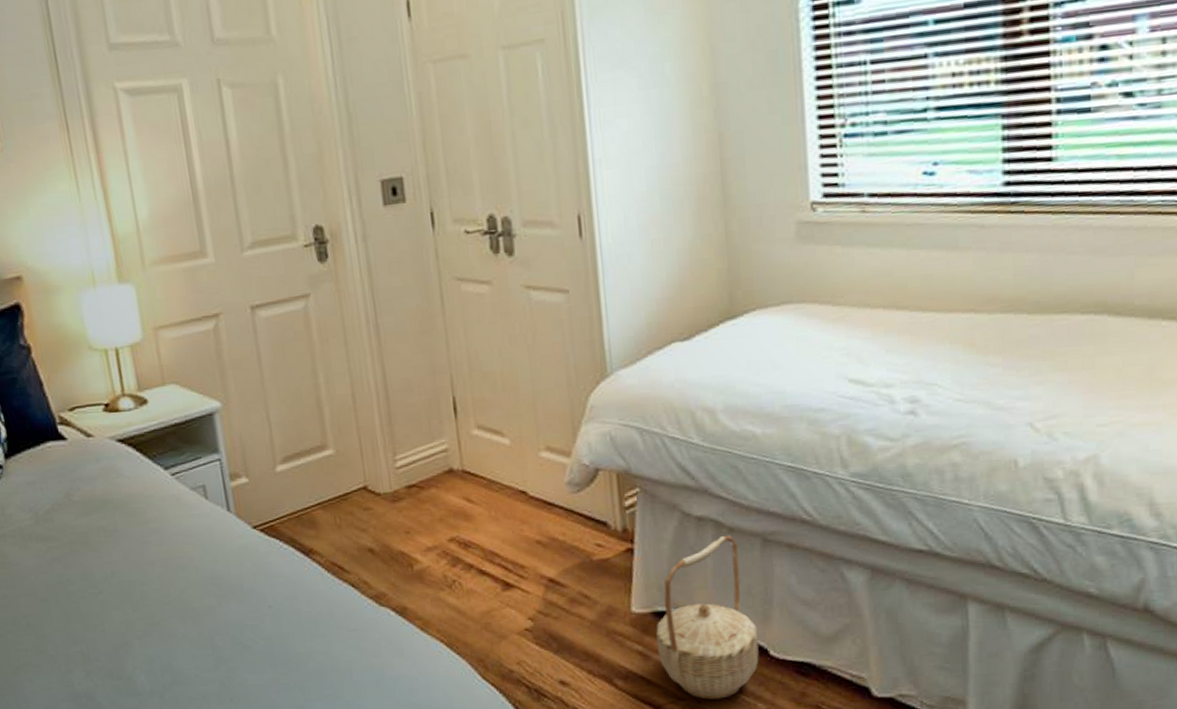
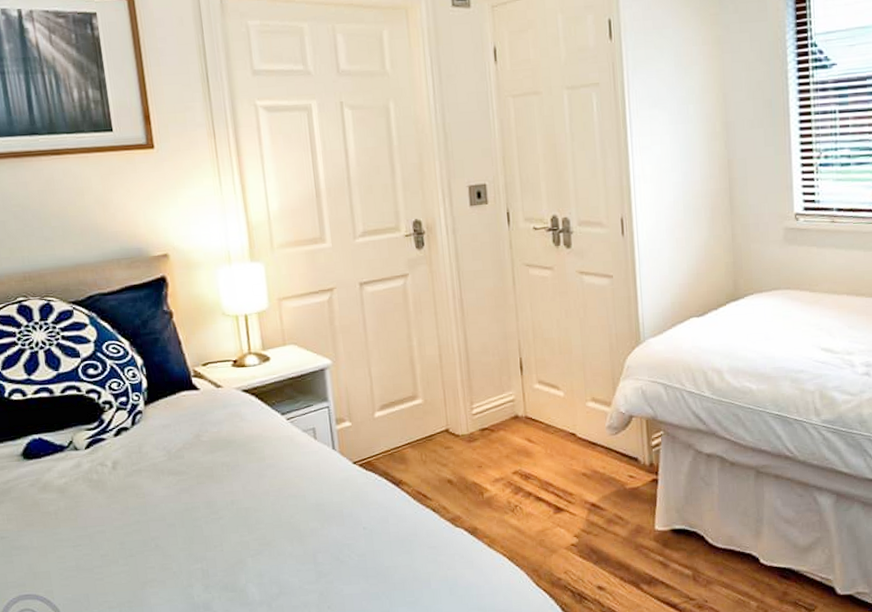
basket: present [656,535,759,699] -> none [674,468,752,599]

